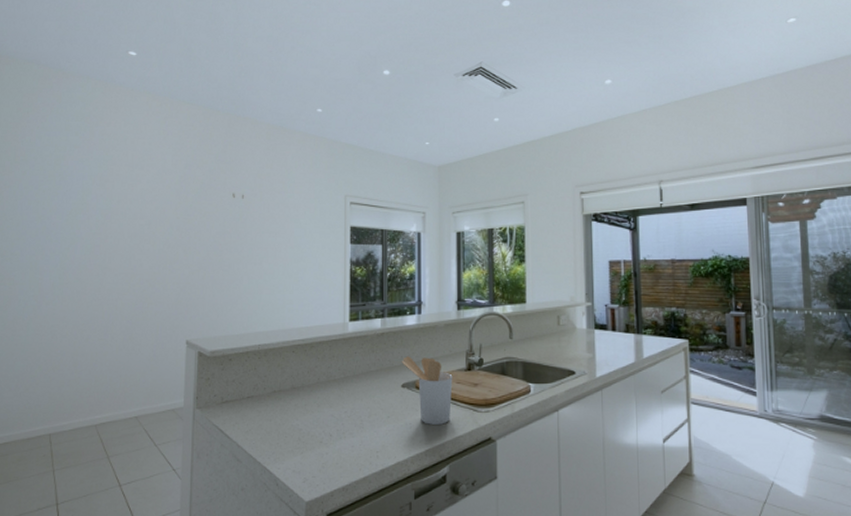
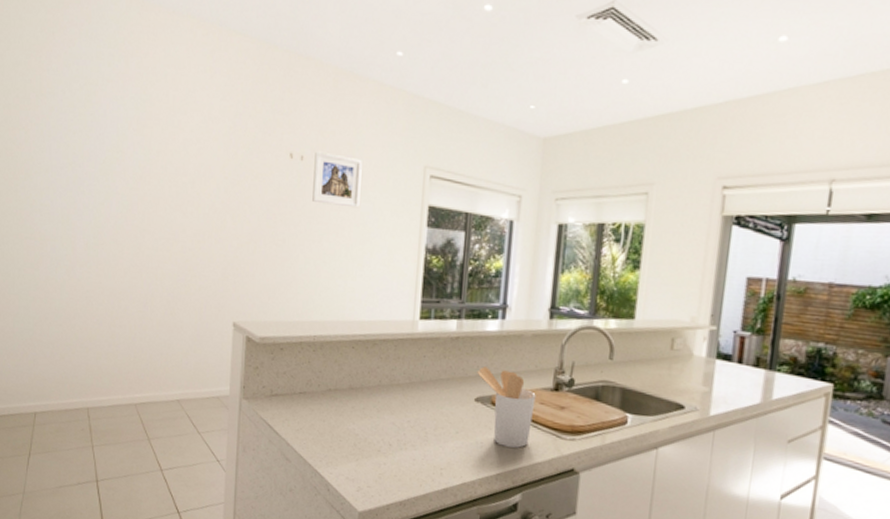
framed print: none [253,190,293,234] -> present [312,151,362,208]

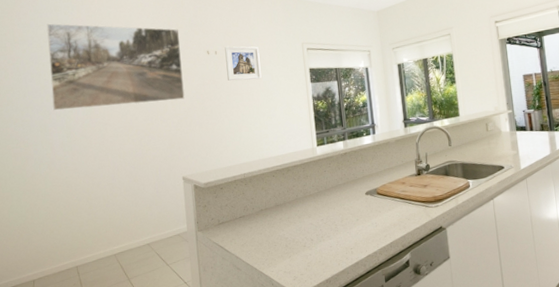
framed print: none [79,75,257,216] -> present [46,23,185,111]
utensil holder: present [477,366,536,448] -> none [363,168,408,222]

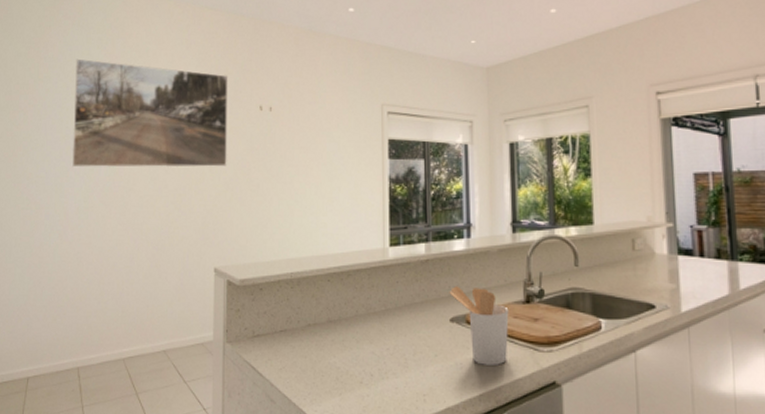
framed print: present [224,46,262,81] -> none [282,101,325,149]
utensil holder: none [363,168,408,222] -> present [449,286,509,365]

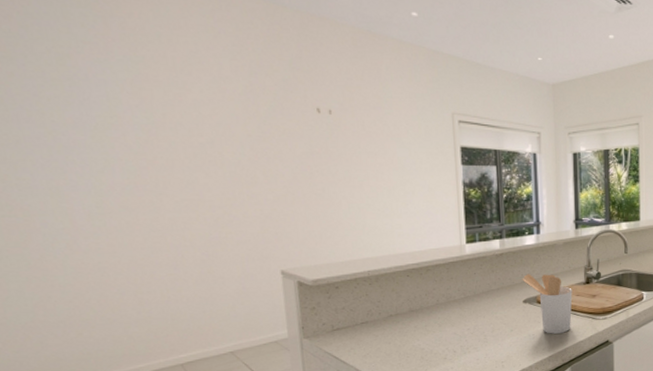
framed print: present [71,58,228,168] -> none [49,37,284,171]

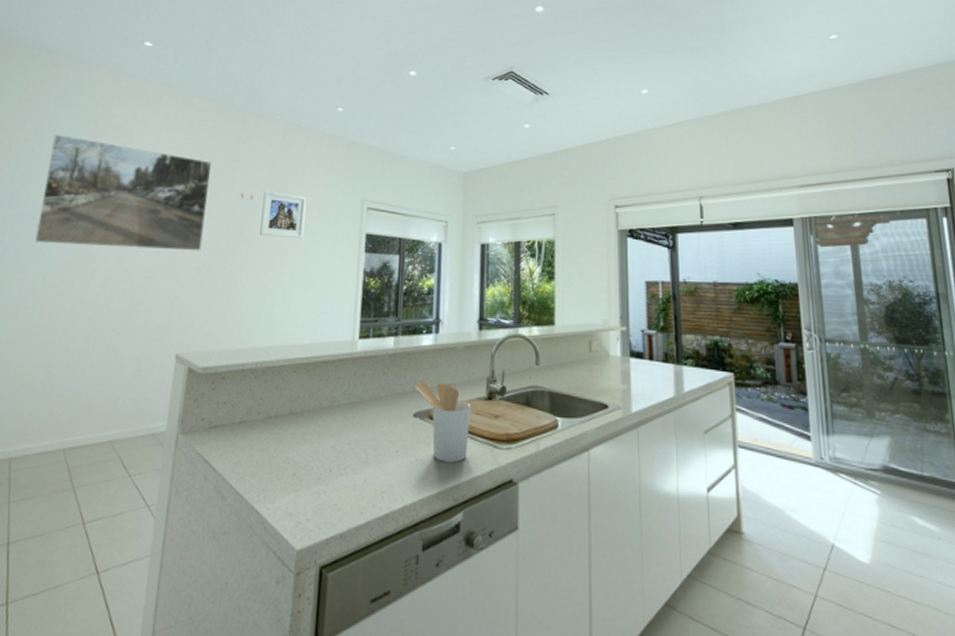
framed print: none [49,37,284,171] -> present [34,134,212,251]
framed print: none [343,105,395,154] -> present [260,191,307,239]

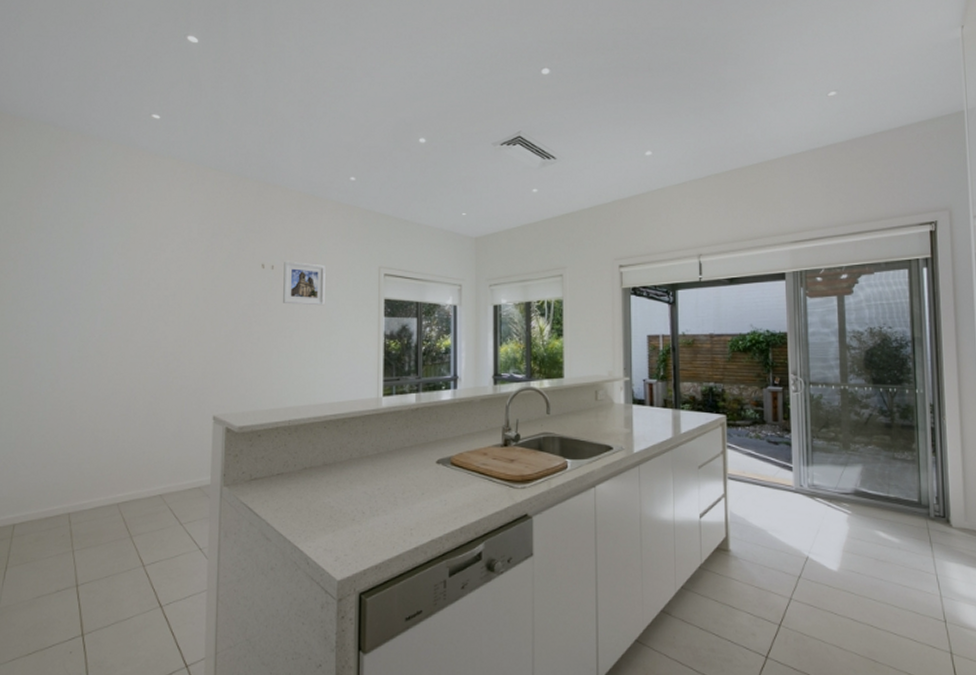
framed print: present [34,134,212,251] -> none [65,210,231,320]
utensil holder: present [414,381,471,462] -> none [436,432,489,501]

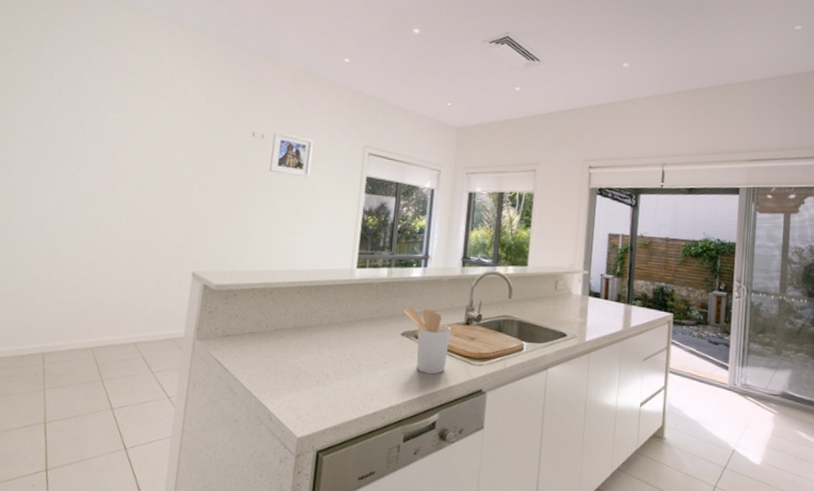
utensil holder: none [436,432,489,501] -> present [403,306,451,374]

